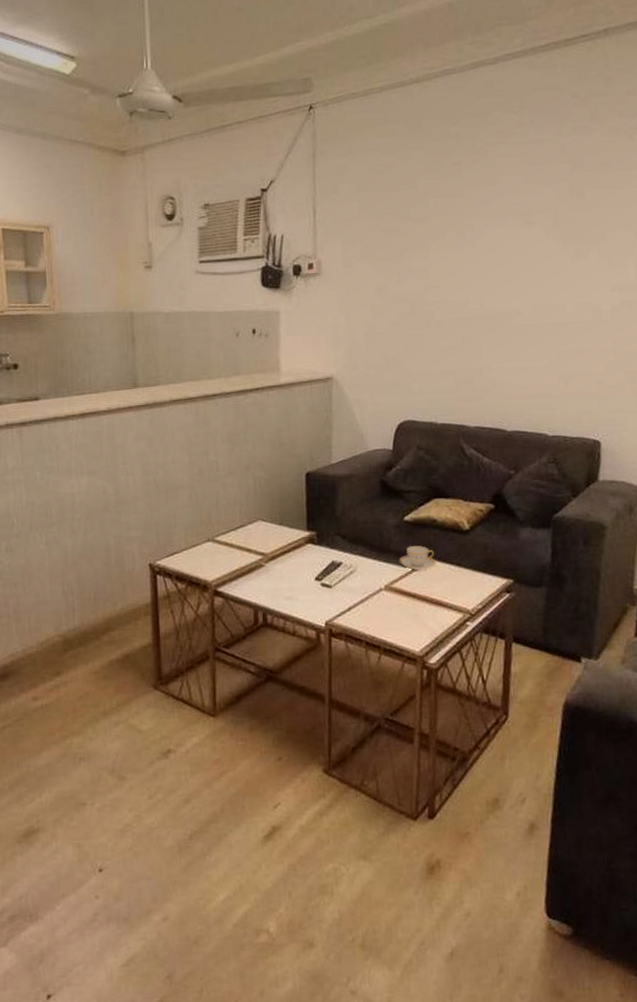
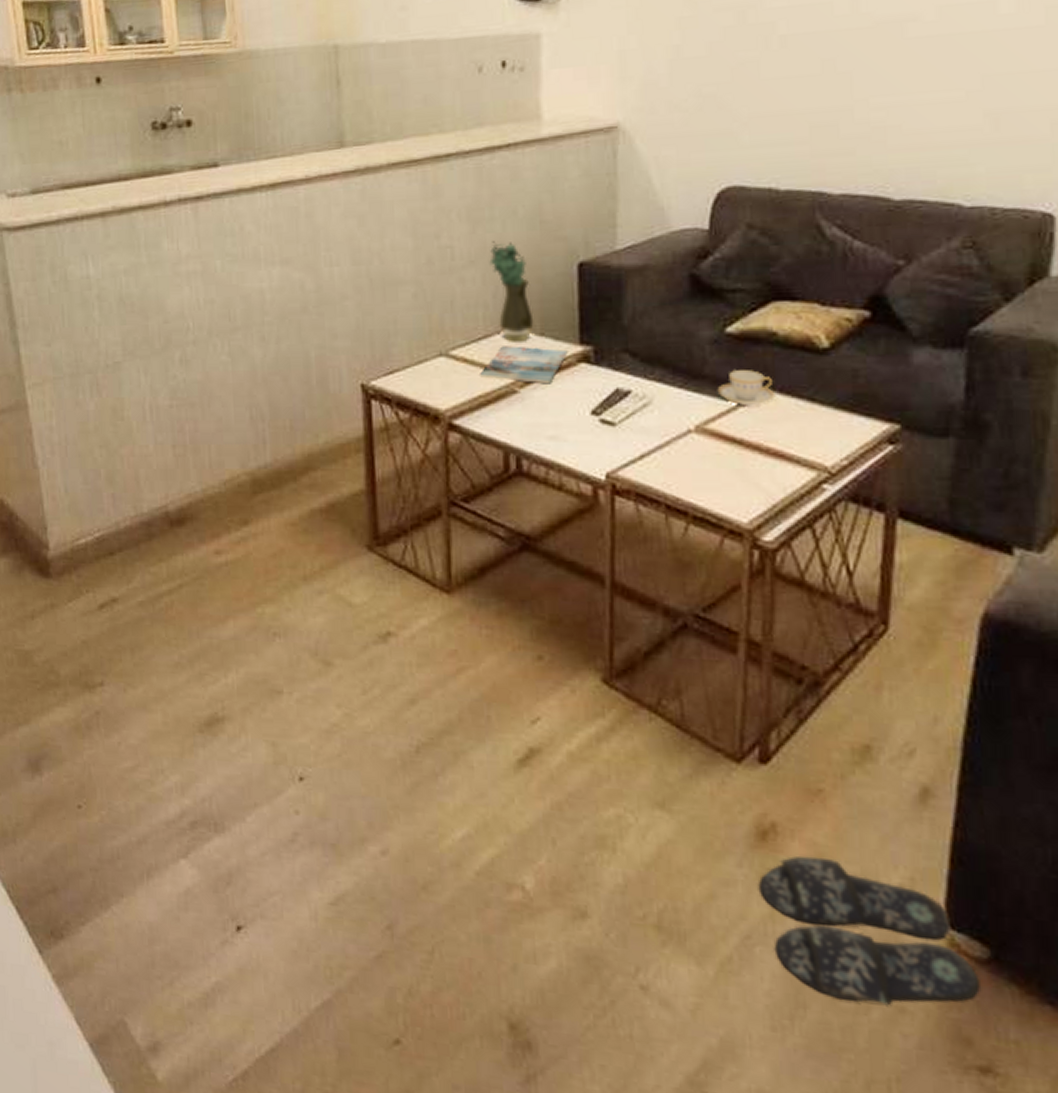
magazine: none [237,532,299,560] -> present [480,346,568,384]
vase: none [244,457,276,531] -> present [489,241,534,344]
slippers: none [428,880,567,978] -> present [758,855,980,1006]

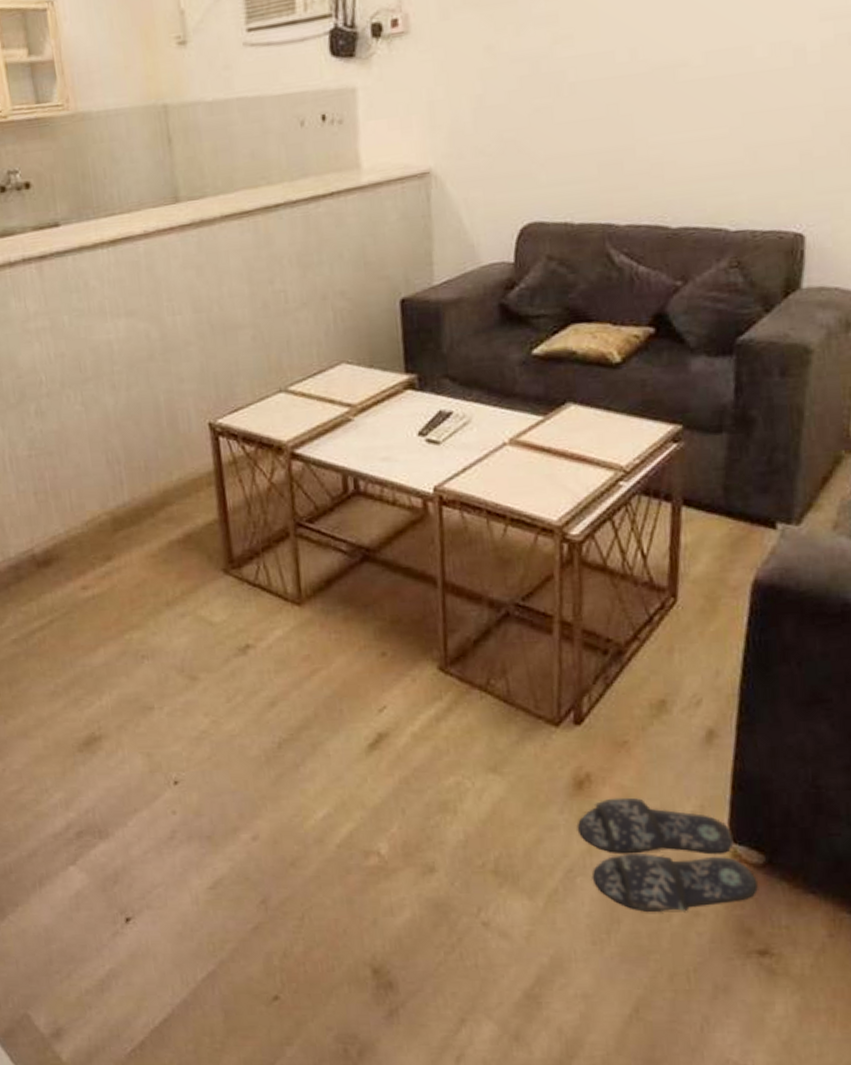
magazine: present [480,346,568,384] -> none [317,378,395,412]
vase: present [489,241,534,344] -> none [320,283,364,377]
teacup: present [717,370,774,406] -> none [527,386,576,419]

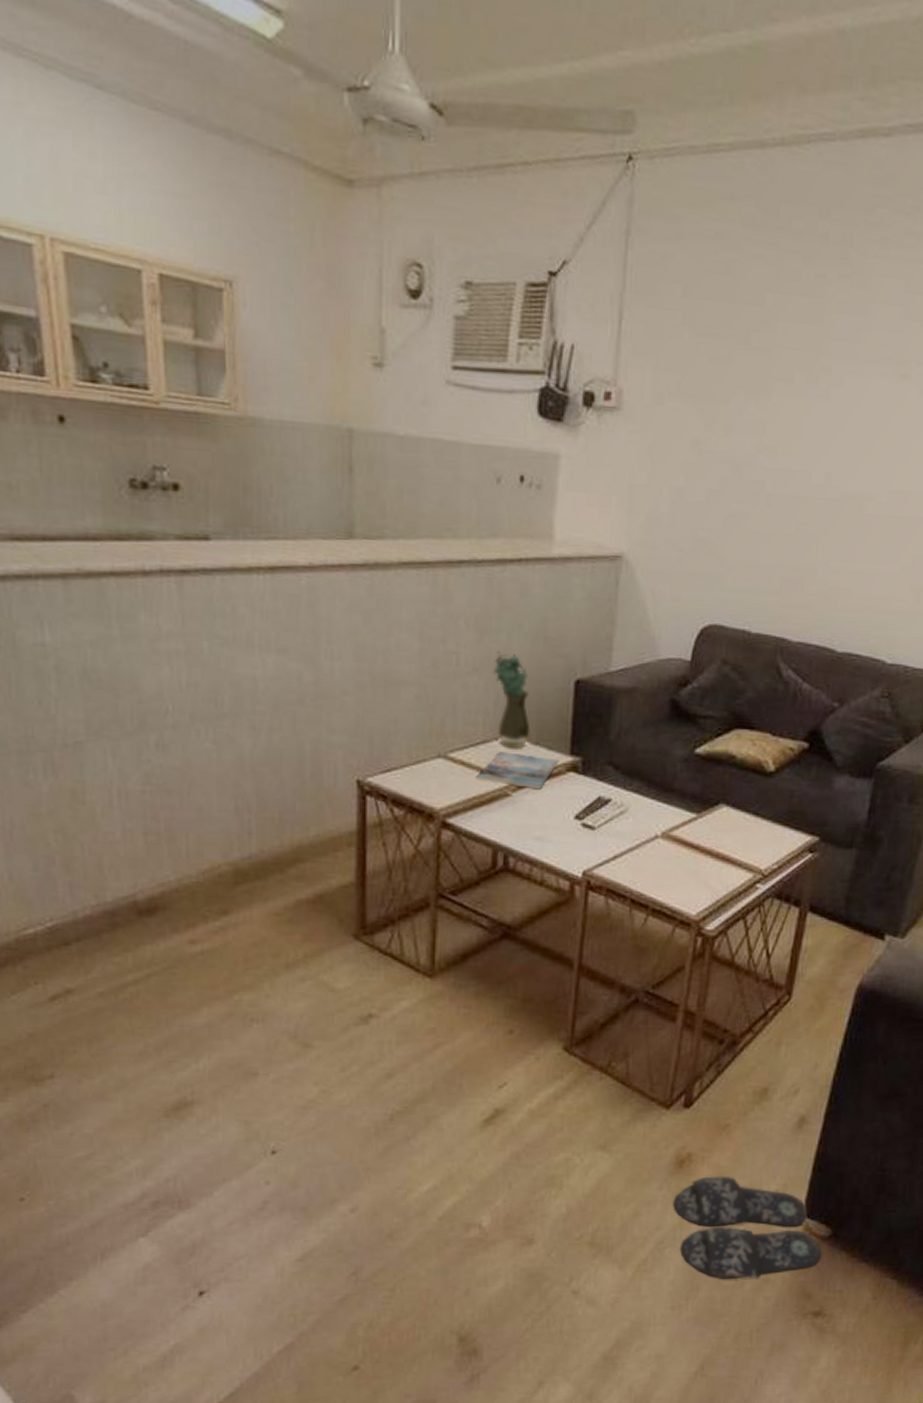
magazine: none [317,378,395,412] -> present [476,752,559,790]
vase: none [320,283,364,377] -> present [493,651,531,751]

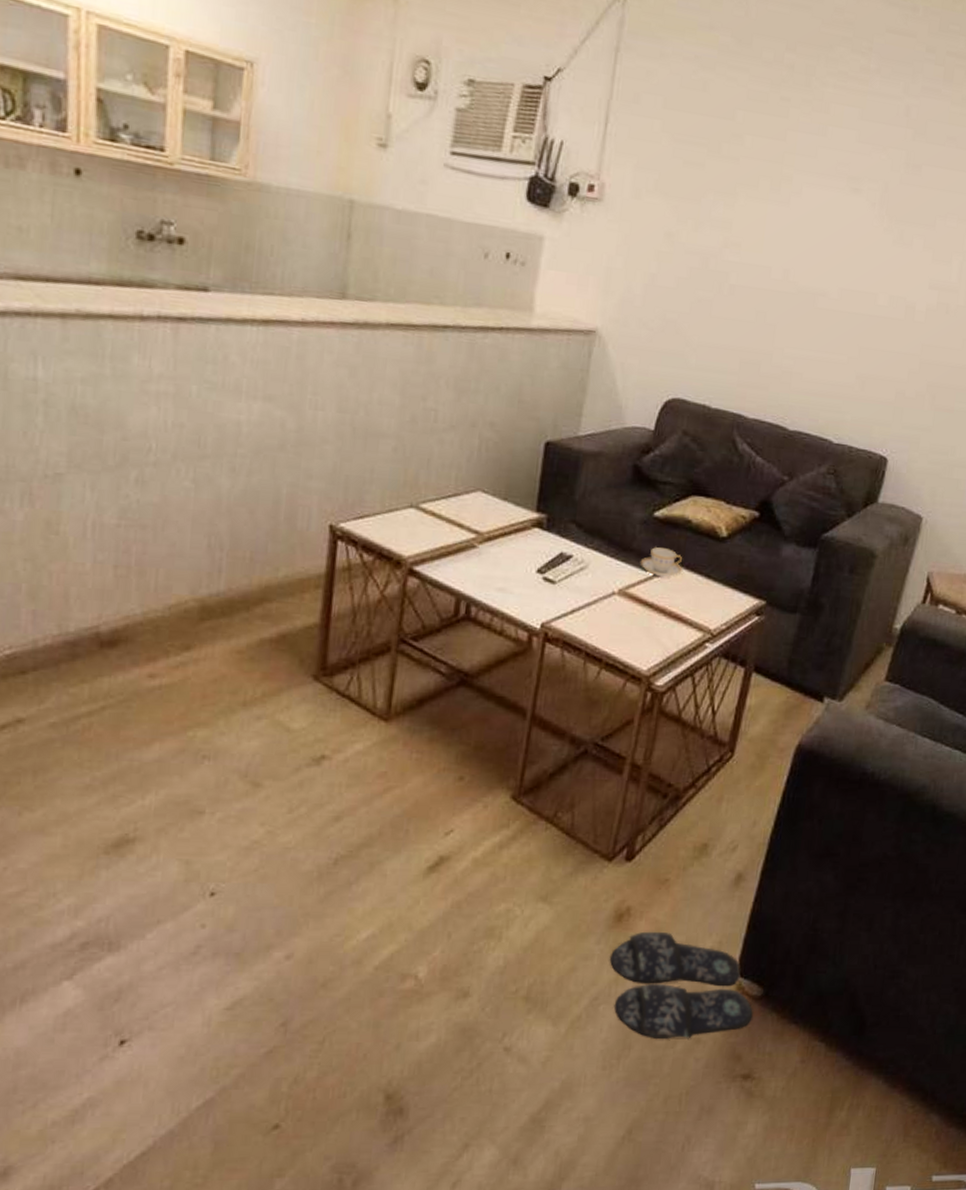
magazine: present [476,752,559,790] -> none [445,505,525,543]
vase: present [493,651,531,751] -> none [468,411,501,505]
teacup: none [683,786,728,818] -> present [640,547,682,578]

